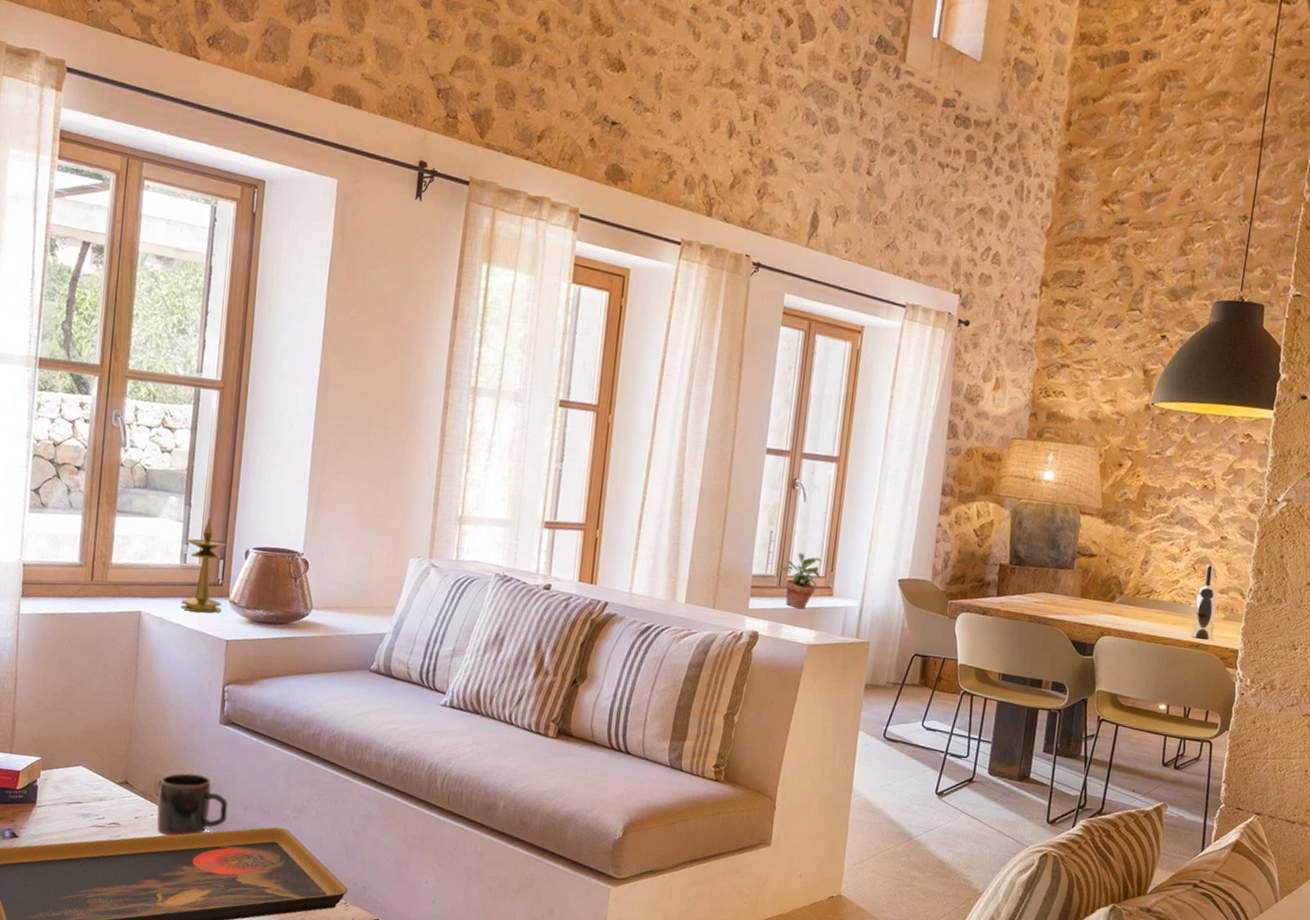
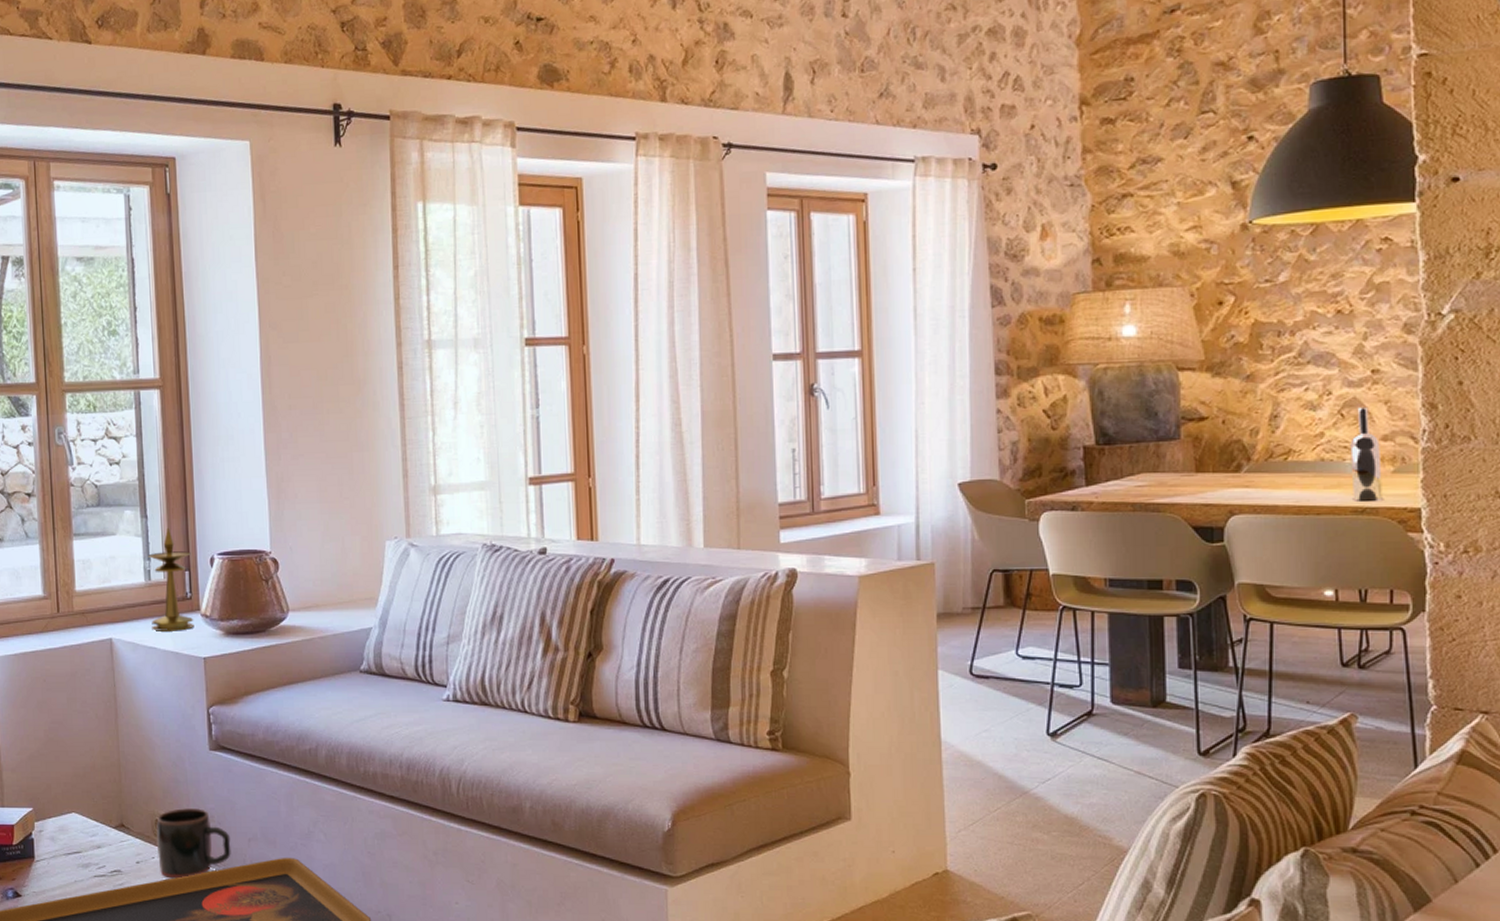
potted plant: present [779,553,822,610] -> none [810,469,861,536]

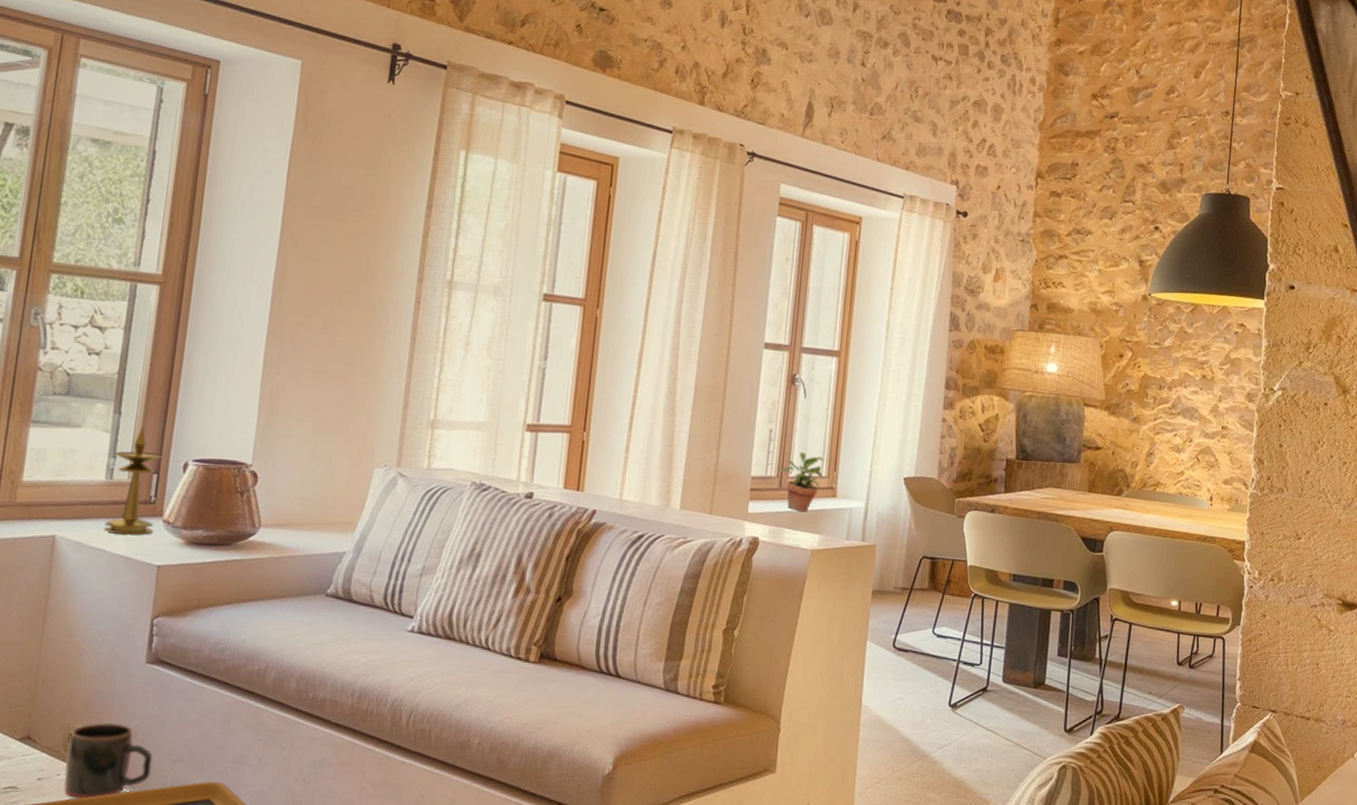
potted plant: none [810,469,861,536] -> present [780,452,825,512]
wine bottle: present [1350,406,1383,503] -> none [1199,454,1222,533]

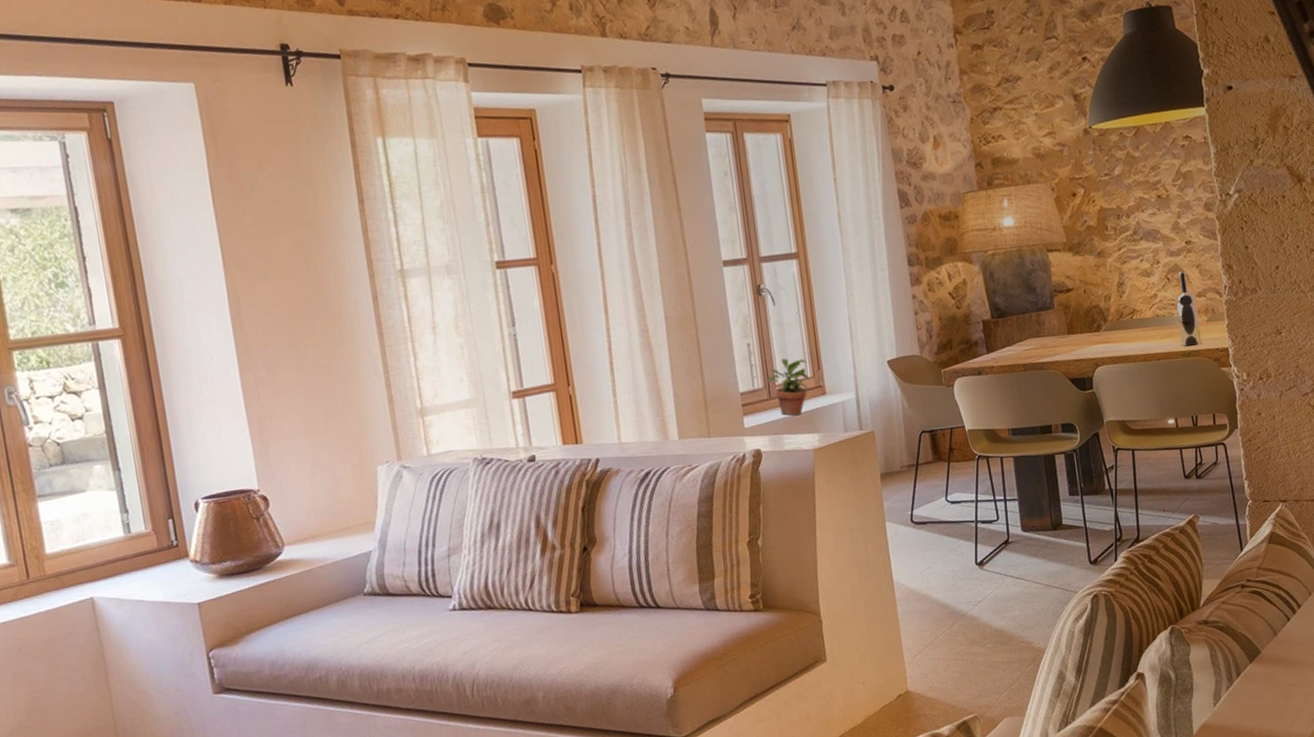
candlestick: present [104,426,163,535] -> none [125,477,184,584]
wine bottle: none [1199,454,1222,533] -> present [1176,271,1202,348]

